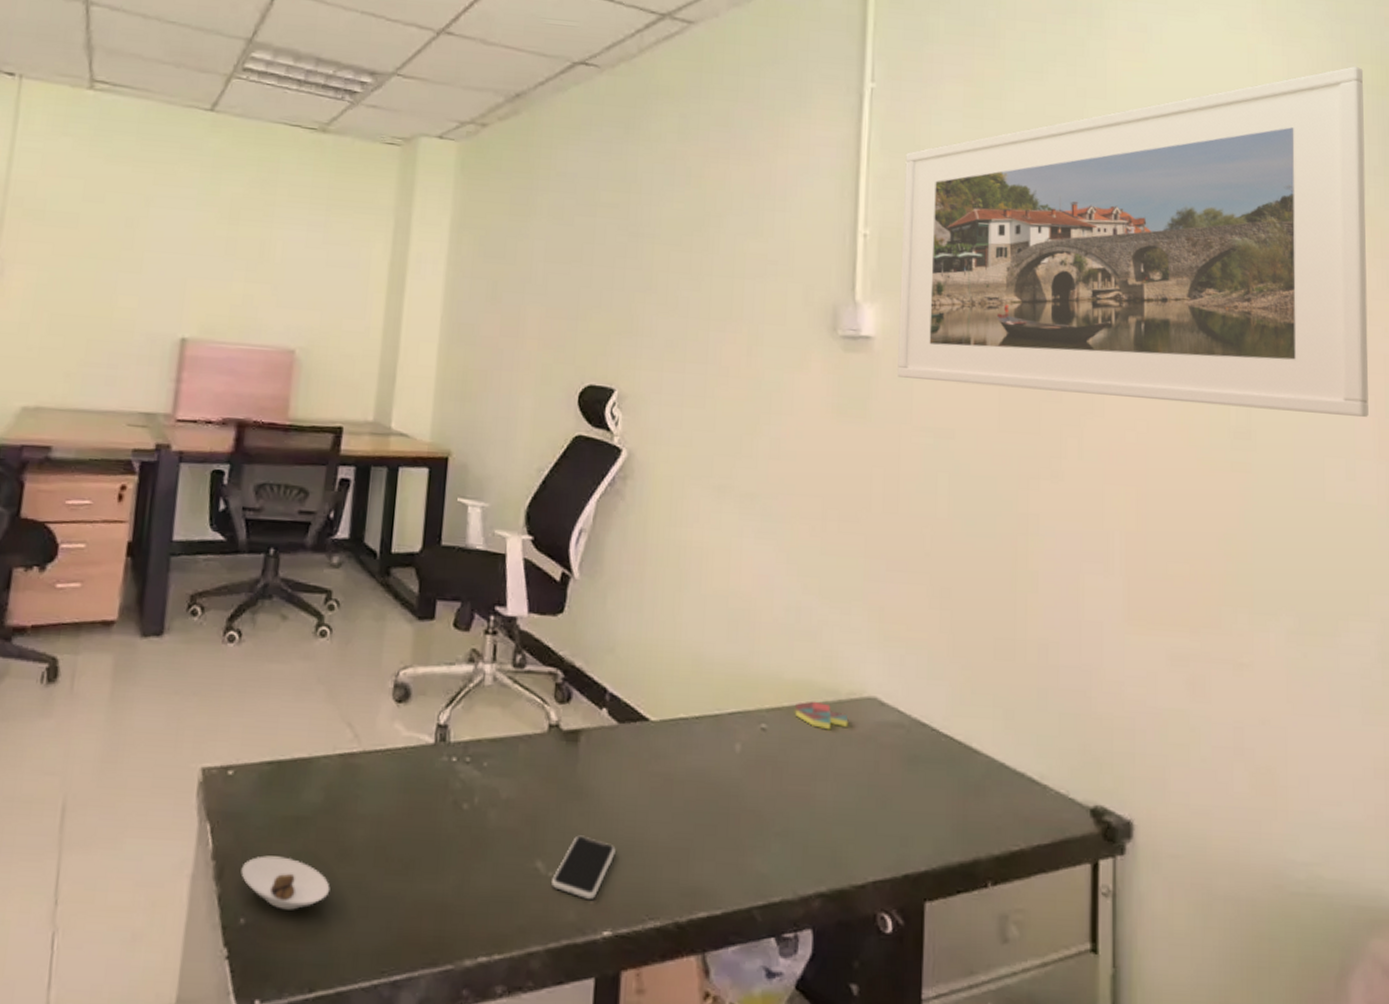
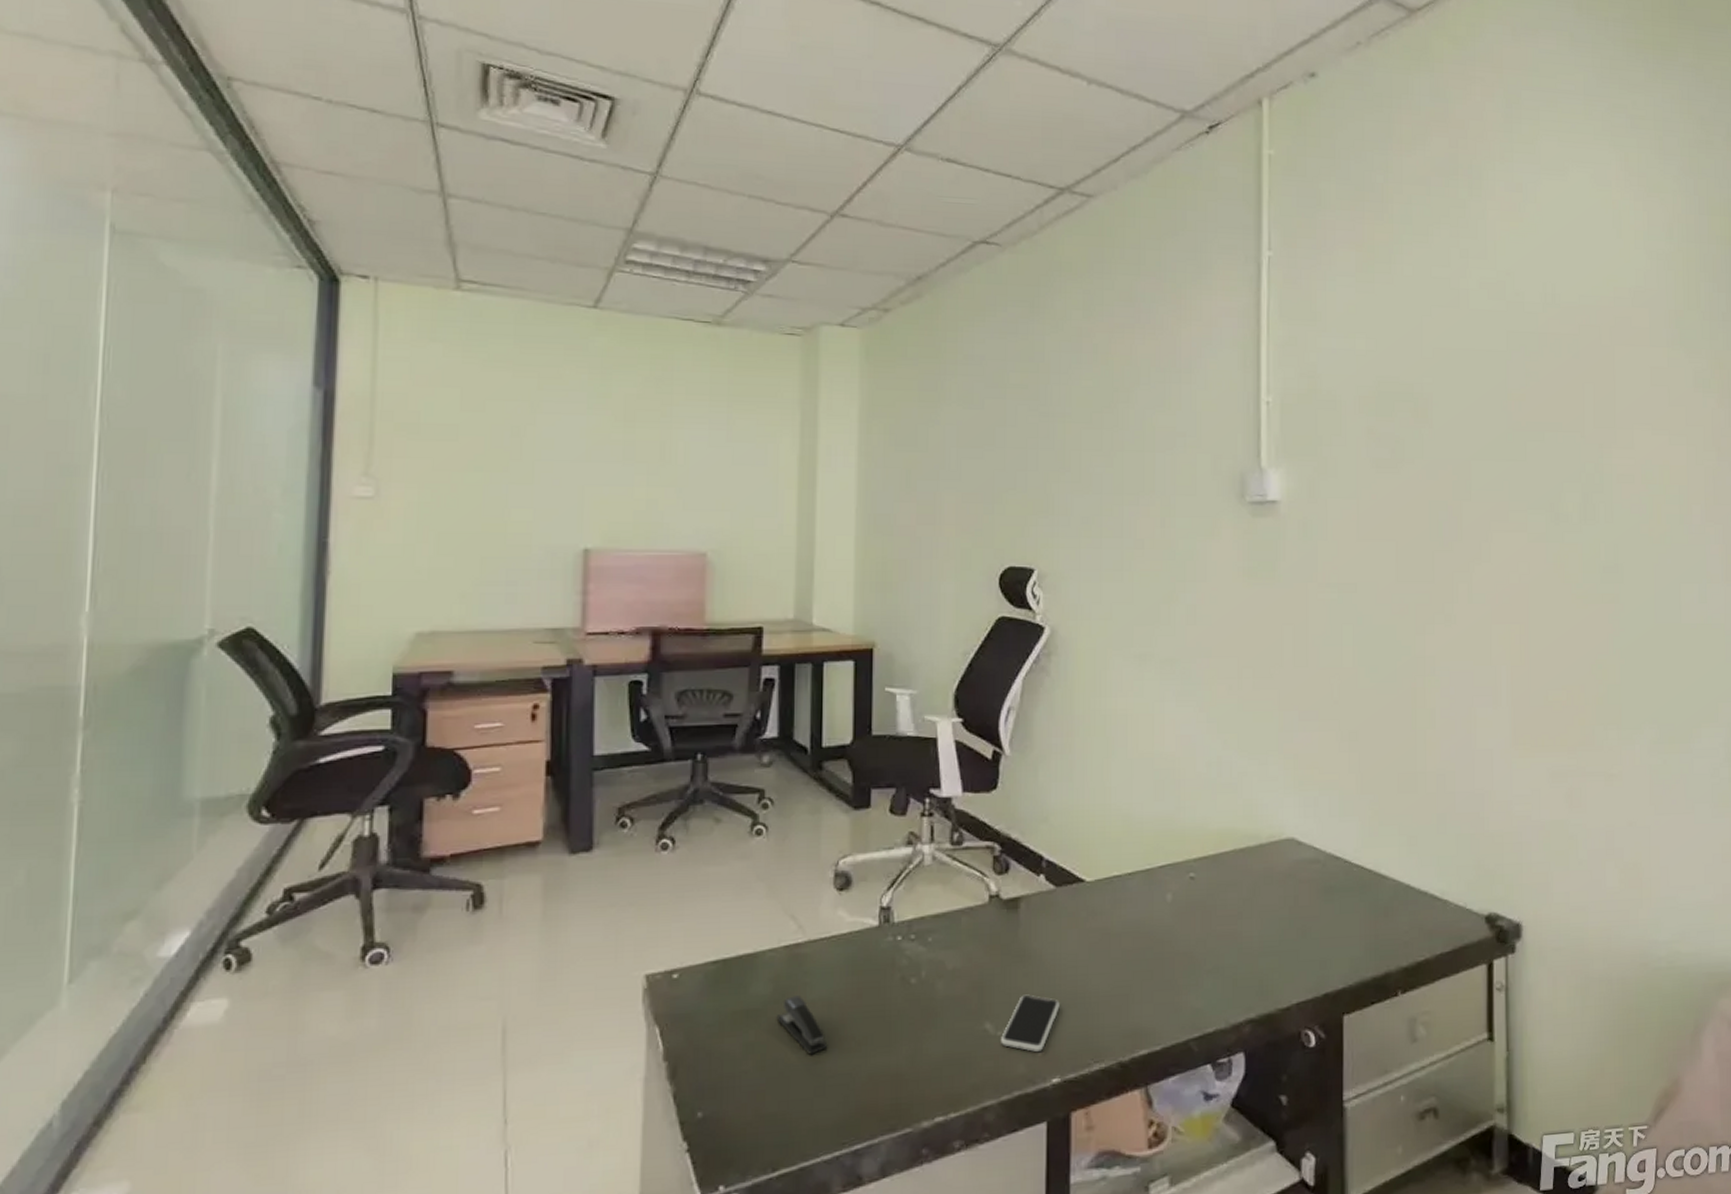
saucer: present [240,855,330,910] -> none [694,1049,786,1099]
stapler: none [325,806,375,872] -> present [776,994,828,1055]
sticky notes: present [794,701,849,730] -> none [1219,847,1270,872]
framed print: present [897,66,1369,417] -> none [1302,219,1718,544]

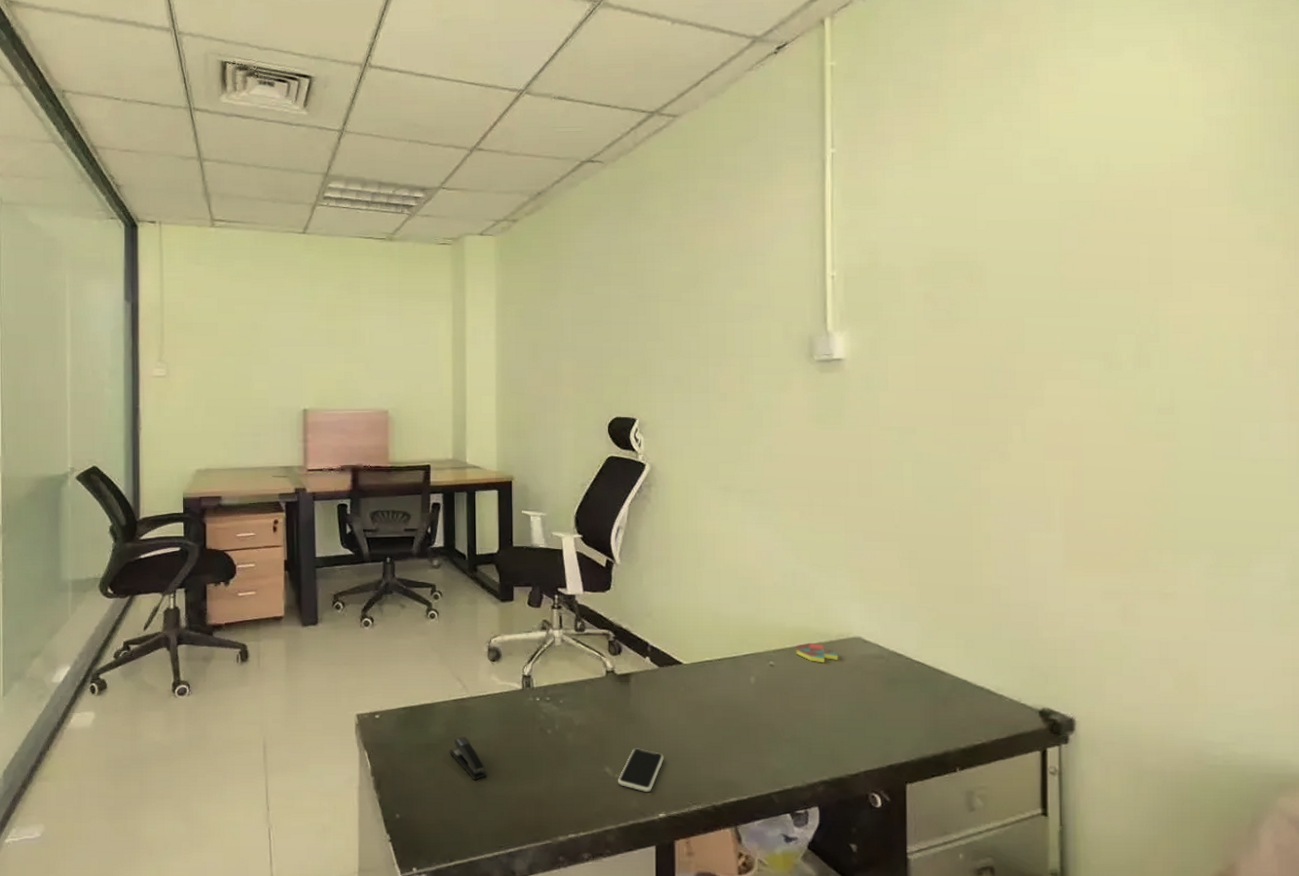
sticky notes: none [1219,847,1270,872] -> present [795,642,839,663]

